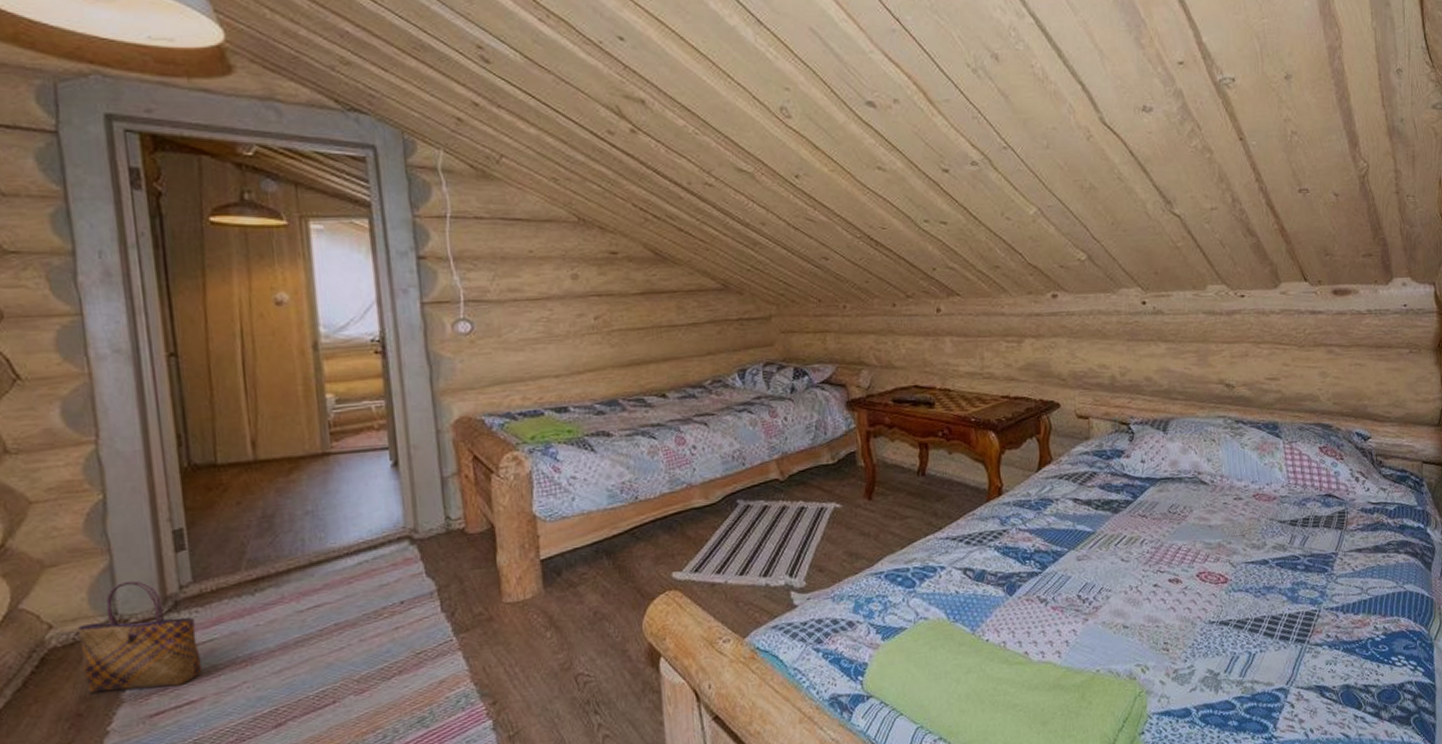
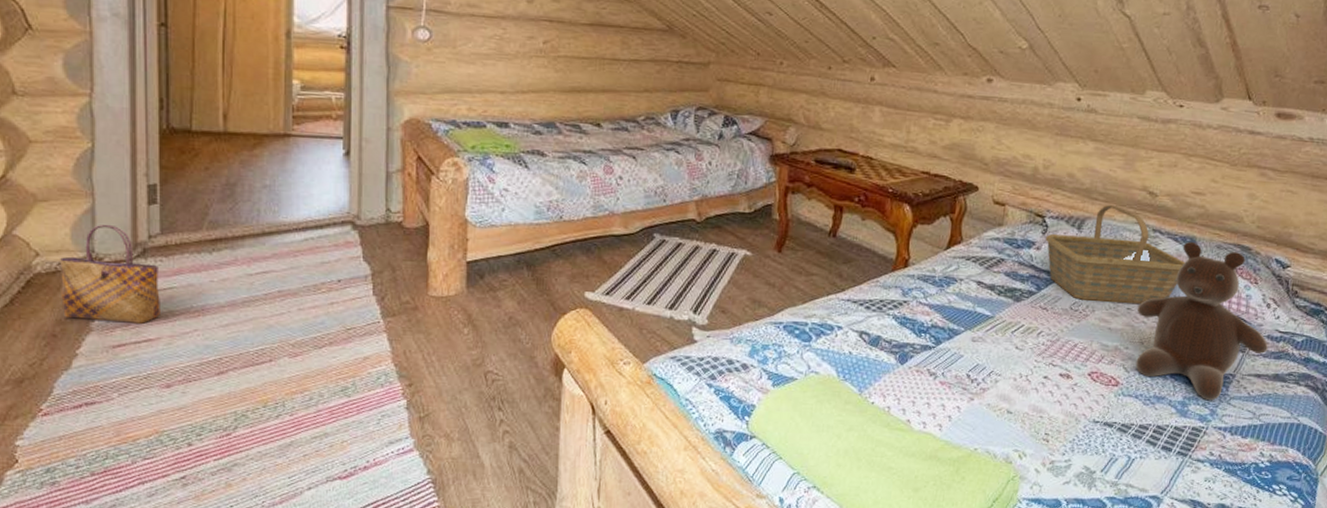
basket: none [1133,402,1272,502] -> present [1045,204,1186,305]
teddy bear: none [1233,427,1363,583] -> present [1135,241,1268,401]

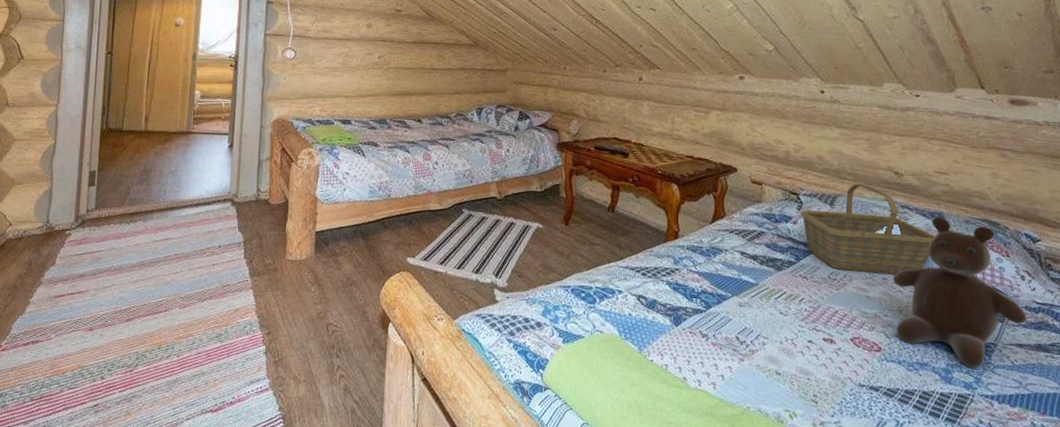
tote bag: present [60,224,160,324] -> none [23,201,92,279]

